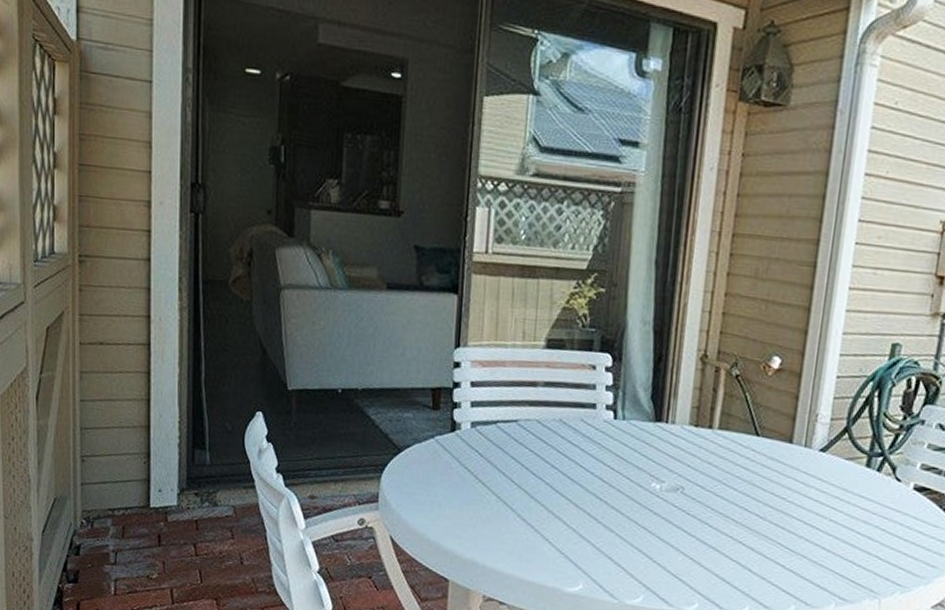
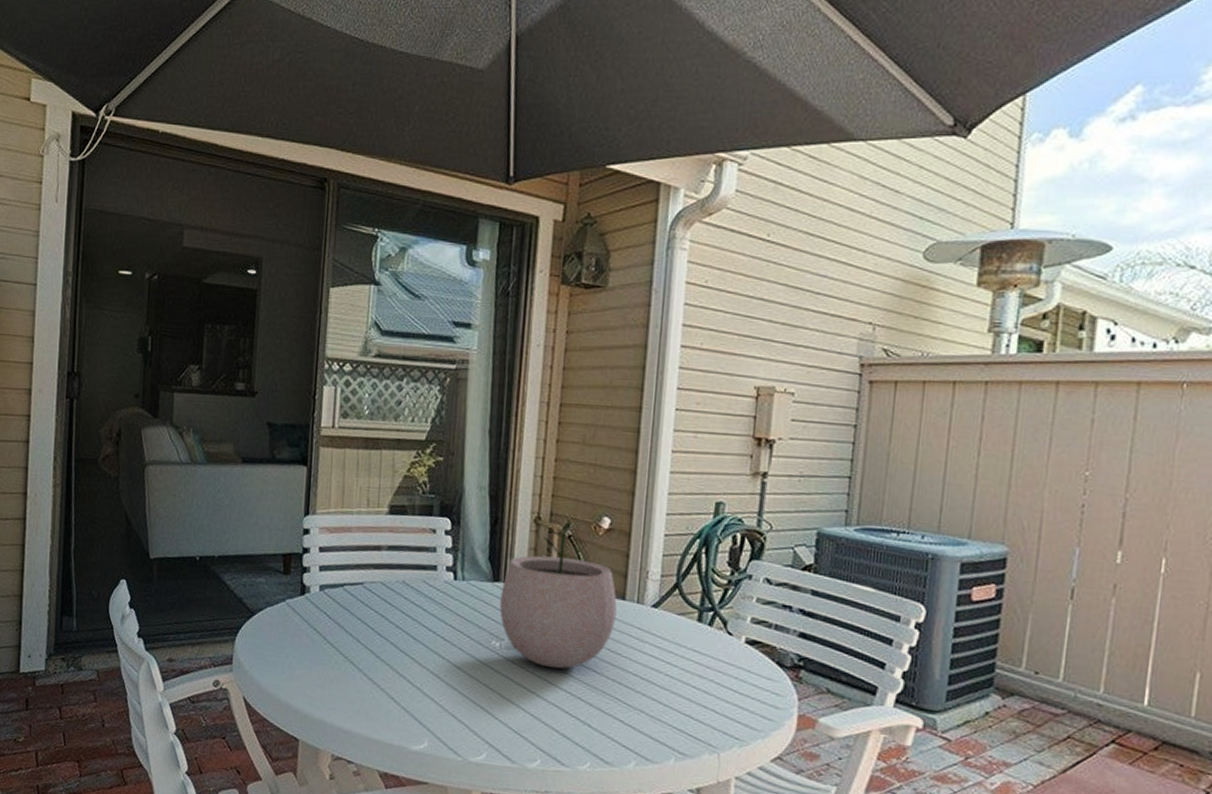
plant pot: none [661,361,784,513] -> present [500,522,617,669]

